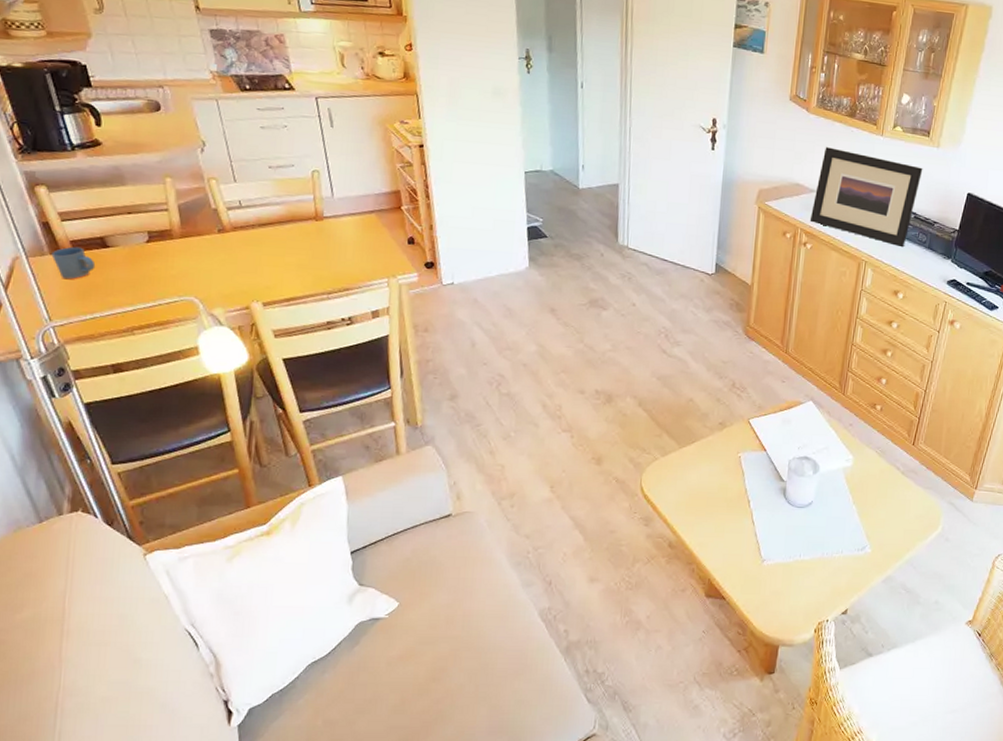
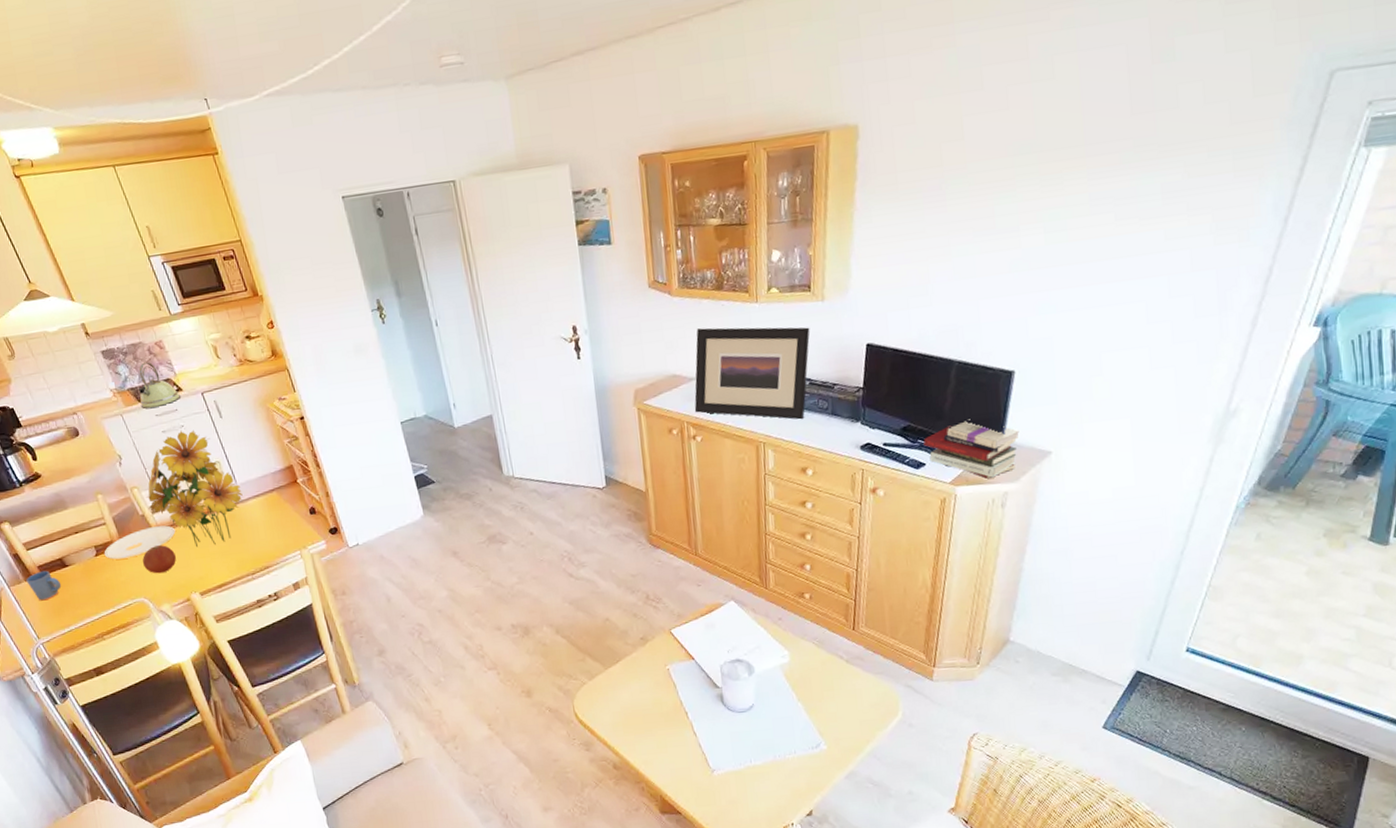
plate: none [157,223,250,252] -> present [104,525,176,560]
fruit: none [203,244,244,275] -> present [142,545,176,574]
flower bouquet: none [224,130,337,256] -> present [147,430,243,548]
kettle: none [242,52,291,101] -> present [138,362,180,409]

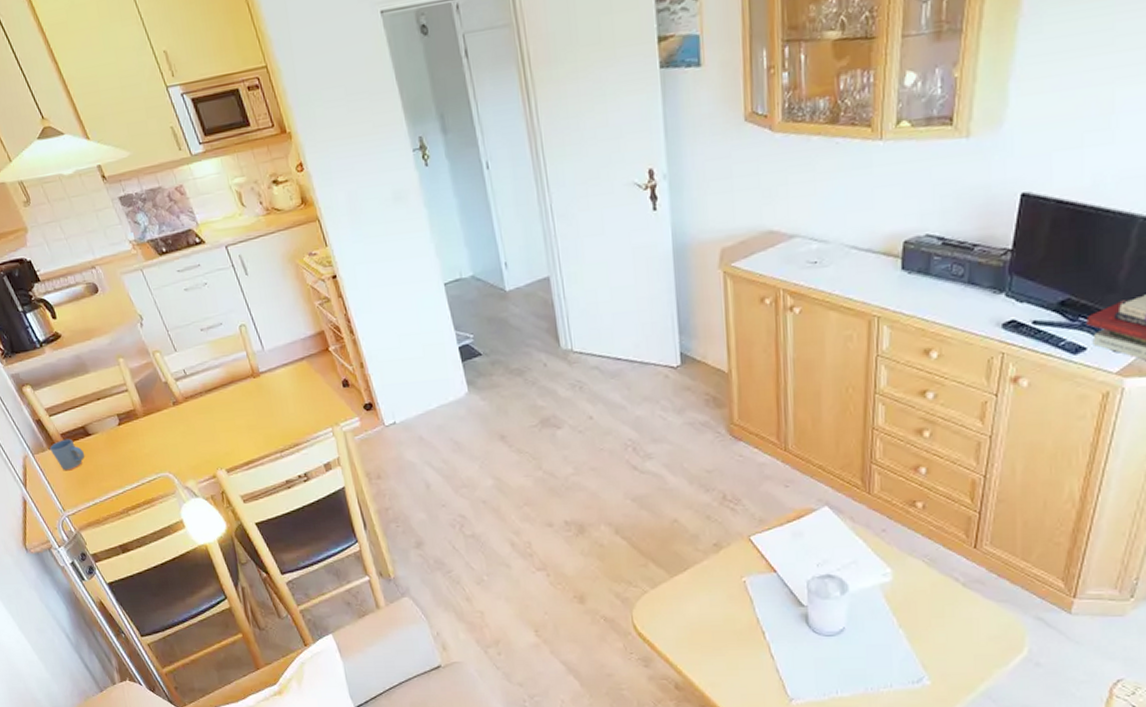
plate: present [104,525,176,560] -> none [127,394,200,430]
kettle: present [138,362,180,409] -> none [158,209,203,264]
fruit: present [142,545,176,574] -> none [166,416,201,447]
flower bouquet: present [147,430,243,548] -> none [169,288,270,420]
picture frame: present [694,327,810,419] -> none [793,171,948,288]

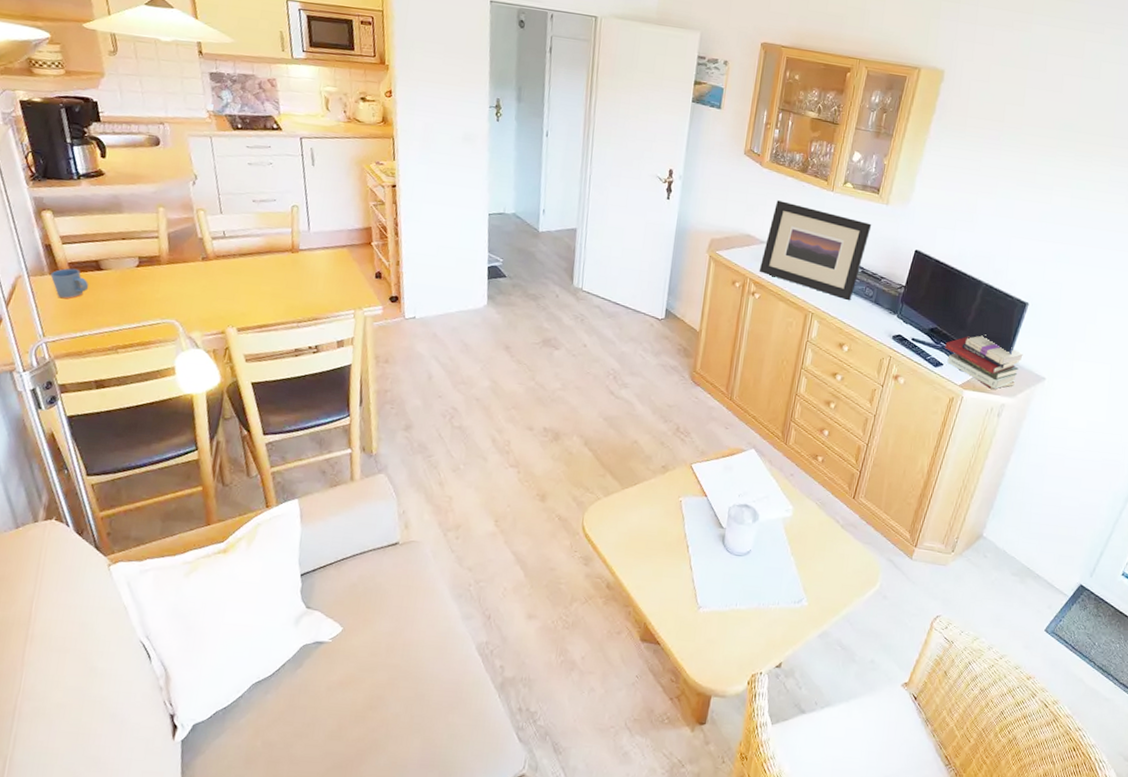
picture frame: none [793,171,948,288] -> present [759,200,872,300]

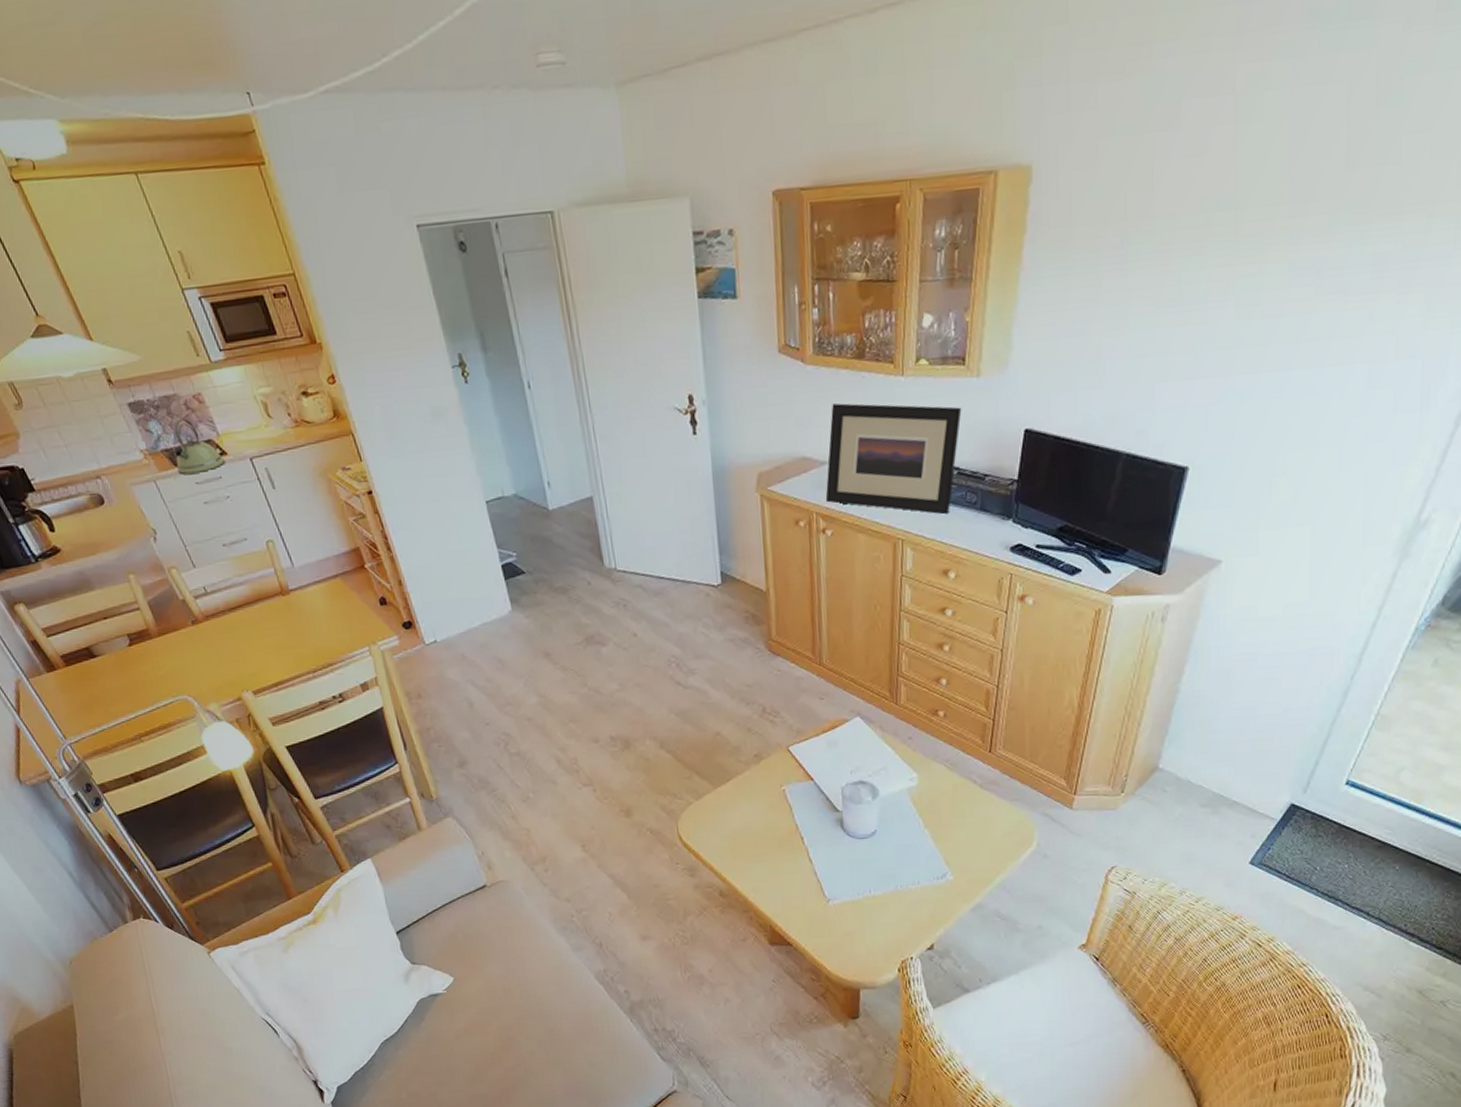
mug: present [50,268,89,299] -> none [47,660,90,696]
kettle: none [234,94,278,140] -> present [173,418,225,475]
books: present [945,334,1023,389] -> none [1081,520,1188,589]

